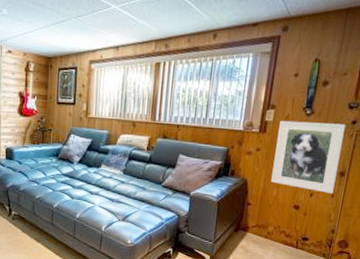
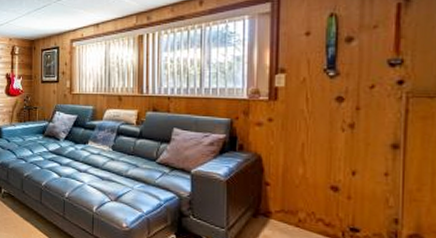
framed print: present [271,120,346,193] -> none [293,85,388,171]

